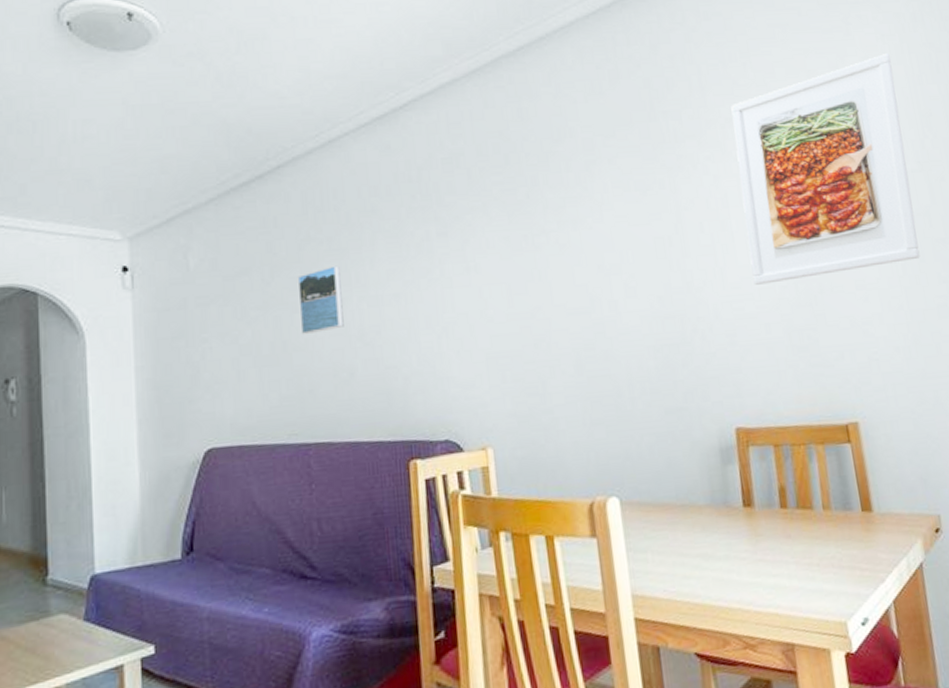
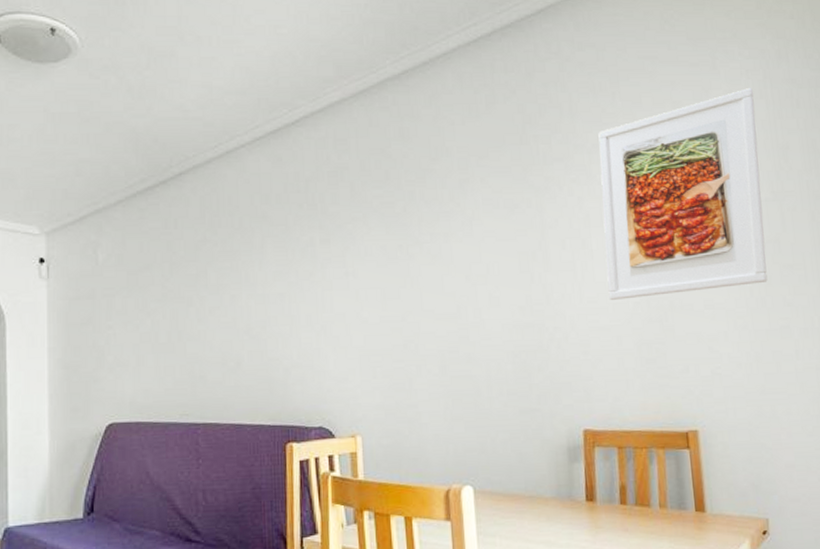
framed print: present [297,265,344,335] -> none [193,265,233,327]

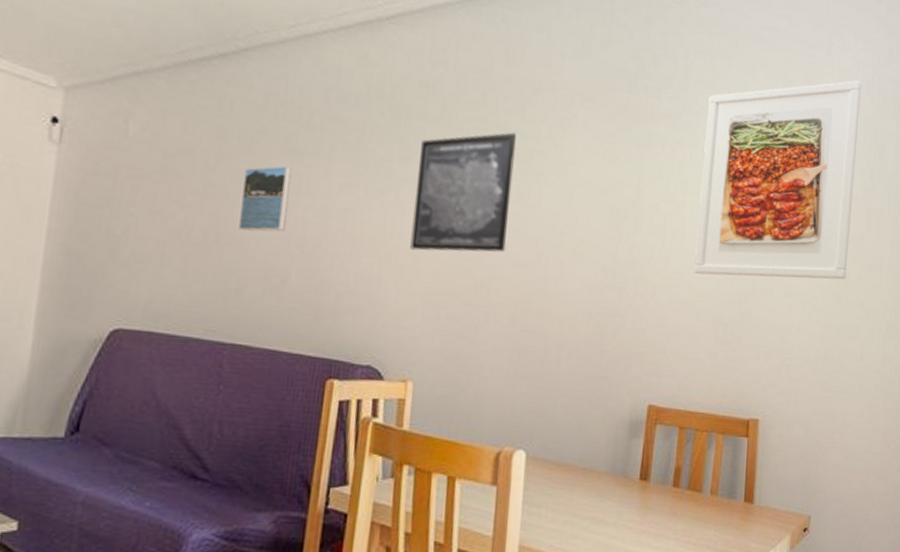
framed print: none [193,265,233,327] -> present [238,165,292,232]
wall art: none [338,201,427,320] -> present [410,132,516,253]

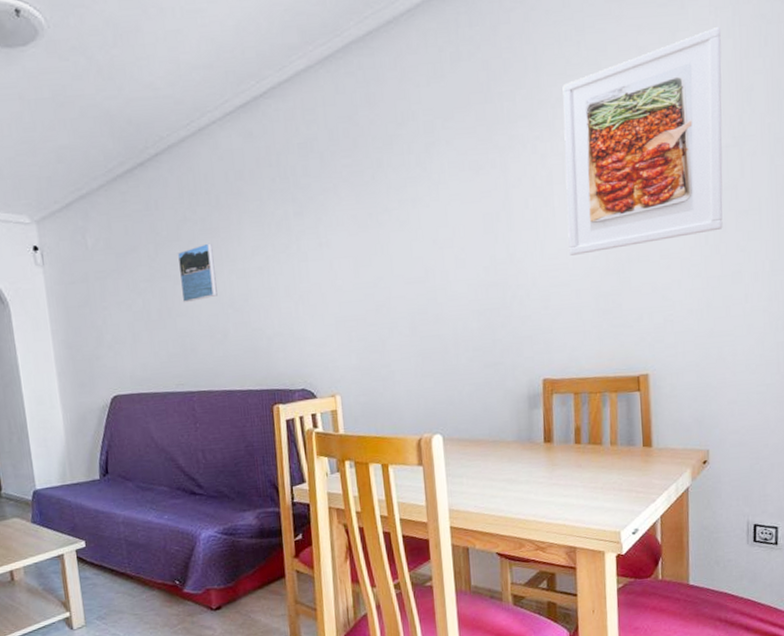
wall art: present [410,132,516,253] -> none [310,168,397,289]

